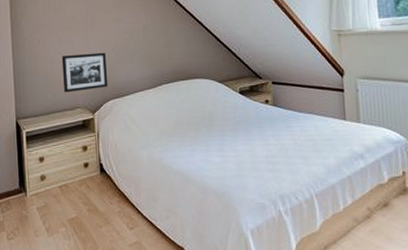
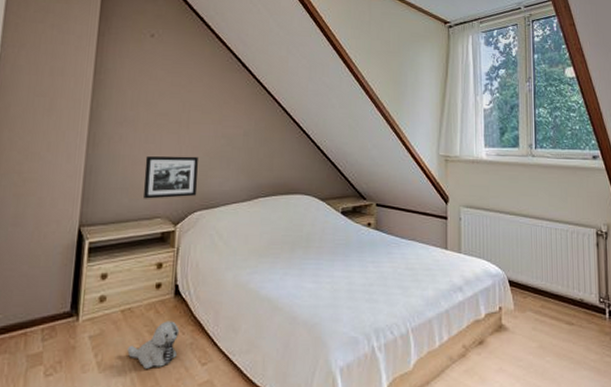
plush toy: none [68,194,108,233] -> present [127,321,180,369]

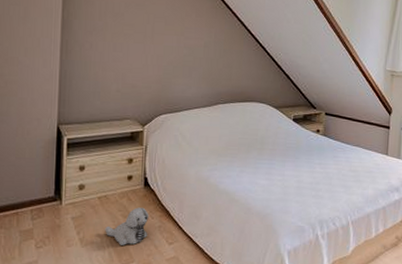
picture frame: present [143,156,198,199] -> none [113,63,163,103]

